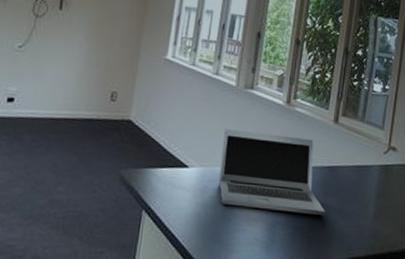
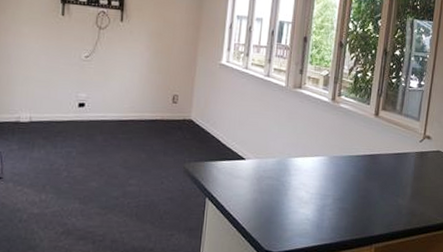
laptop: present [219,129,325,215] -> none [273,125,368,197]

